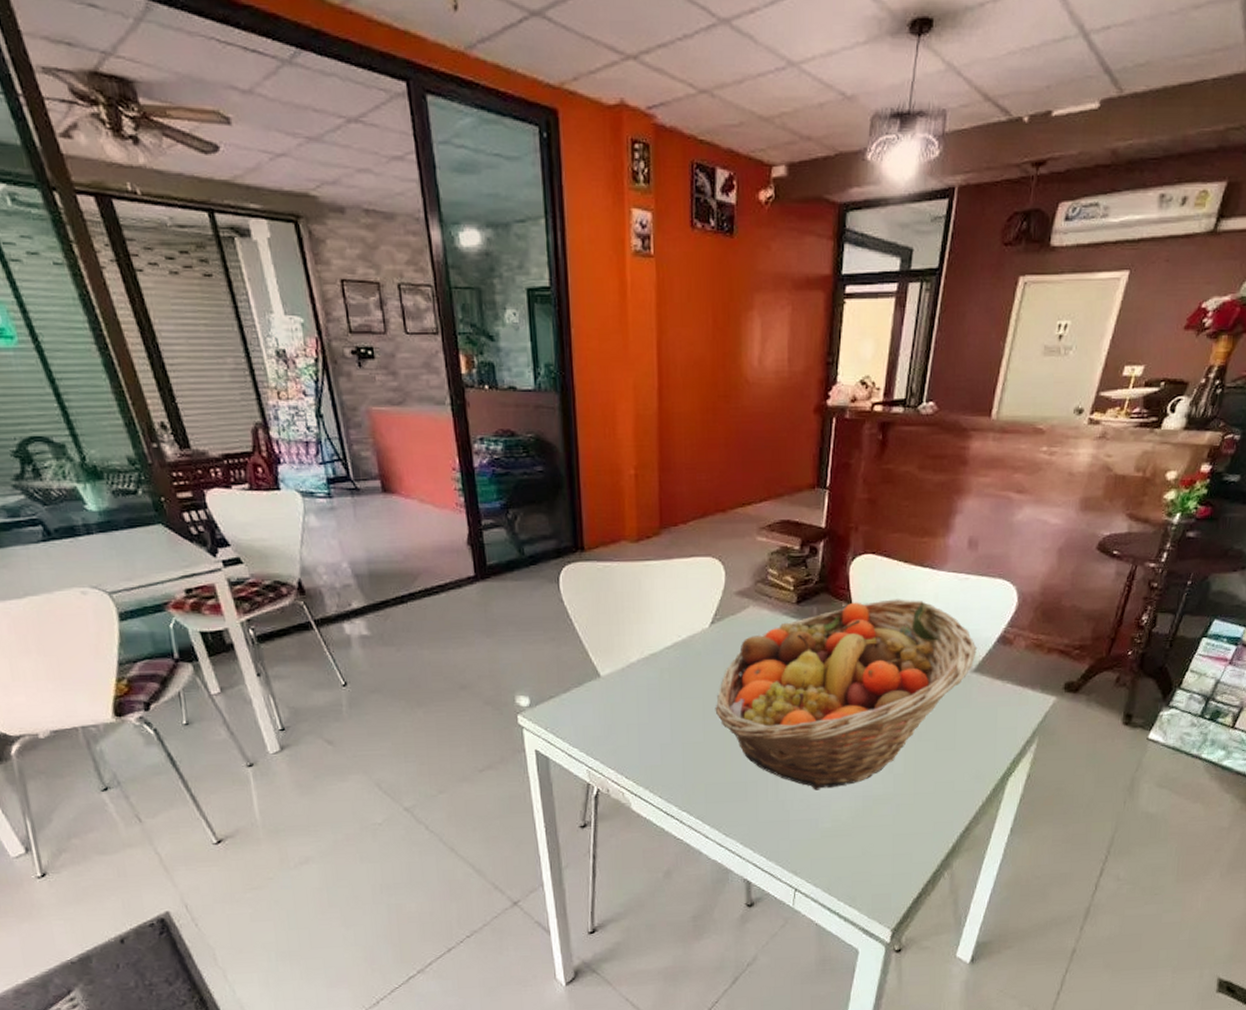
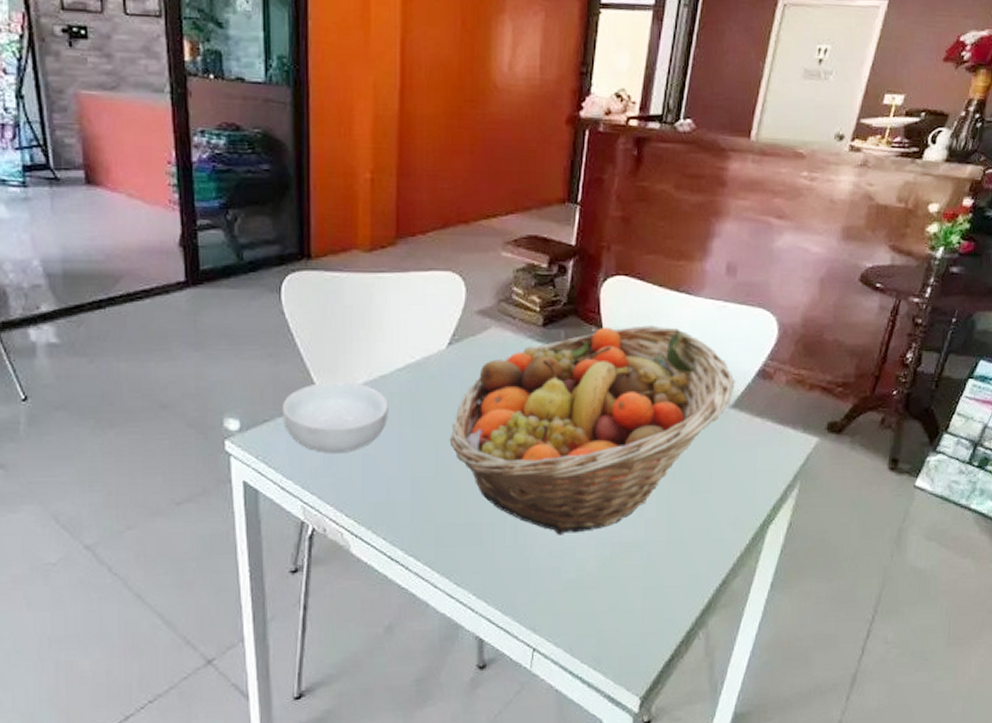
cereal bowl: none [566,660,660,724] -> present [283,381,388,454]

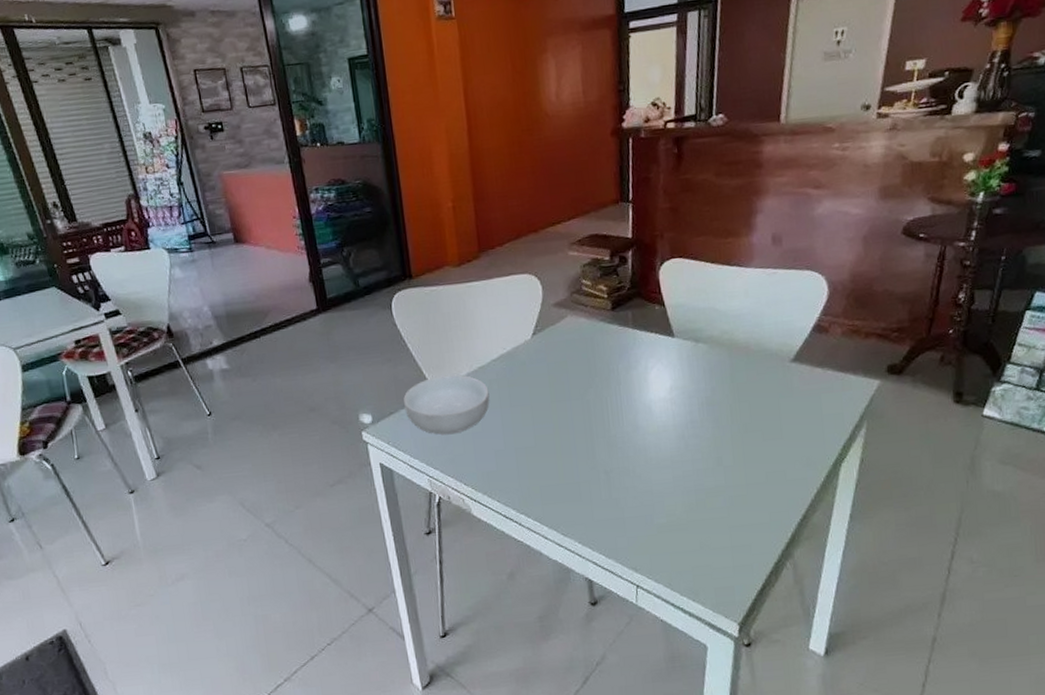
fruit basket: present [449,325,736,535] -> none [543,297,794,487]

